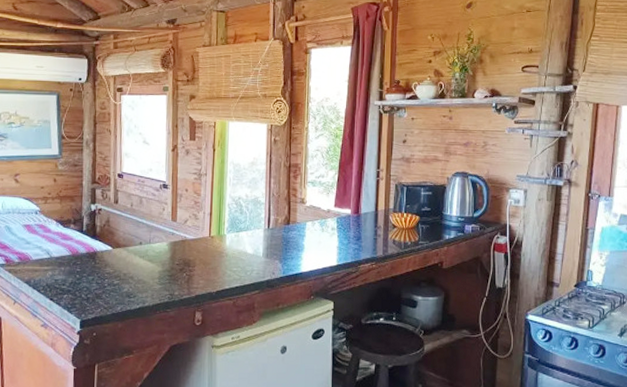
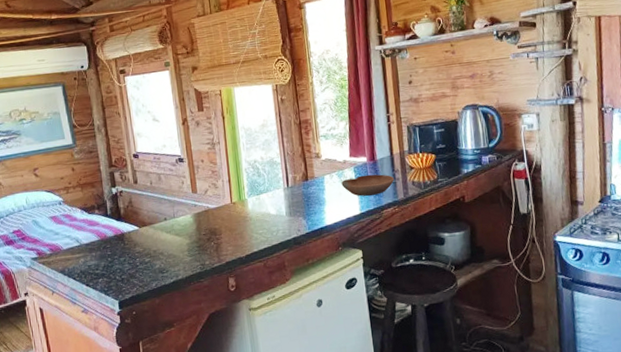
bowl: none [322,227,376,248] -> present [341,174,395,197]

